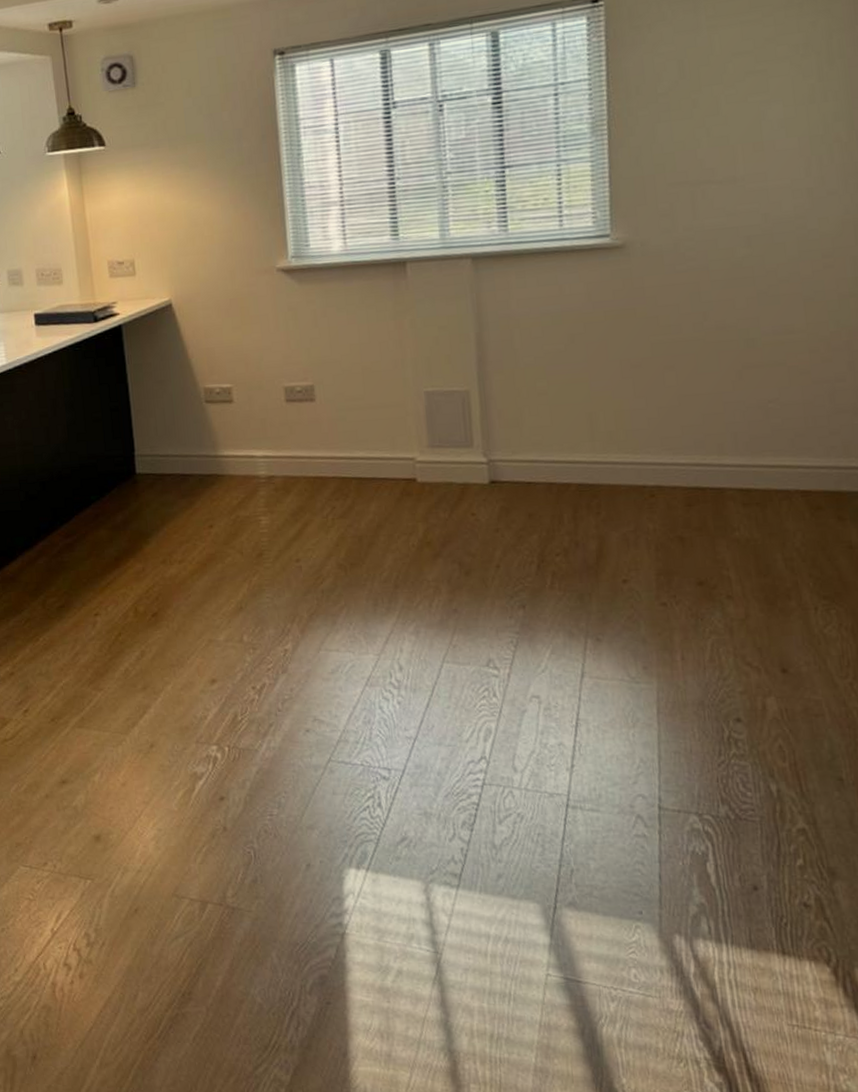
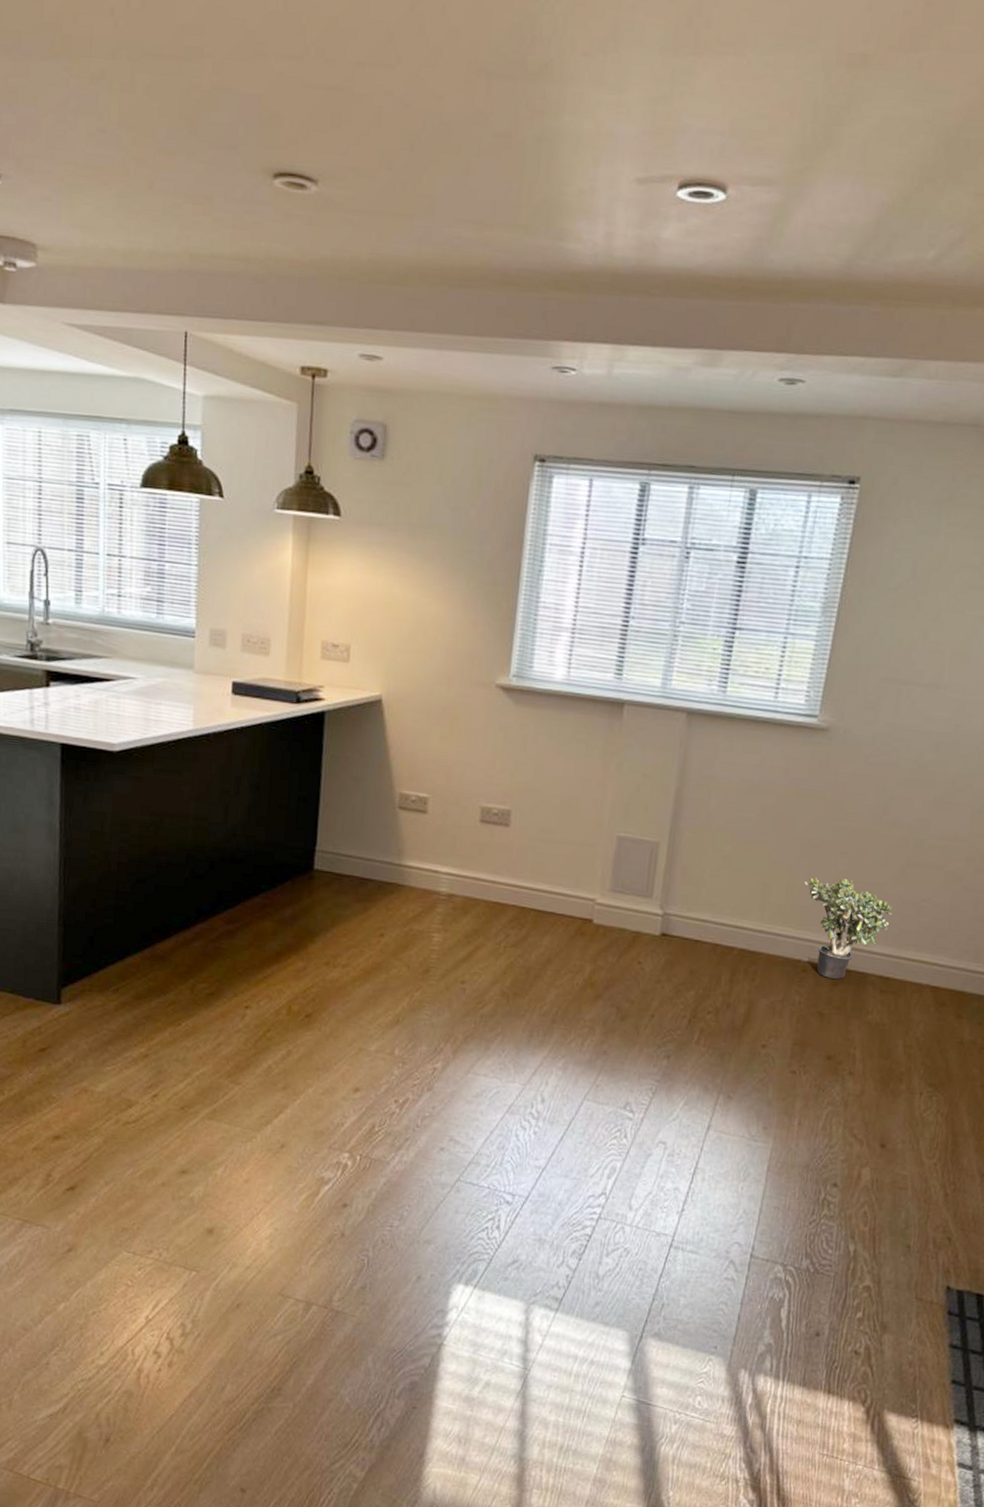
potted plant: none [632,393,738,500] -> present [804,877,893,979]

